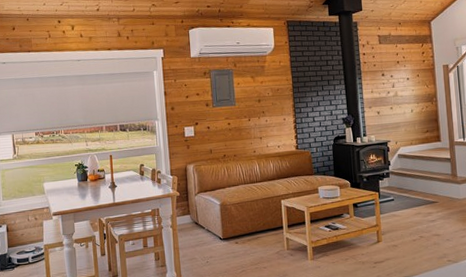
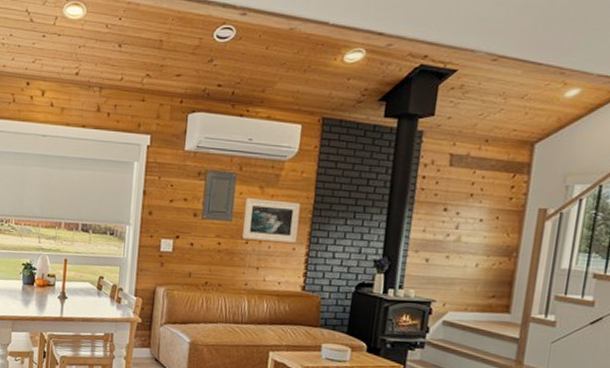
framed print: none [243,84,285,118] -> present [242,198,301,243]

